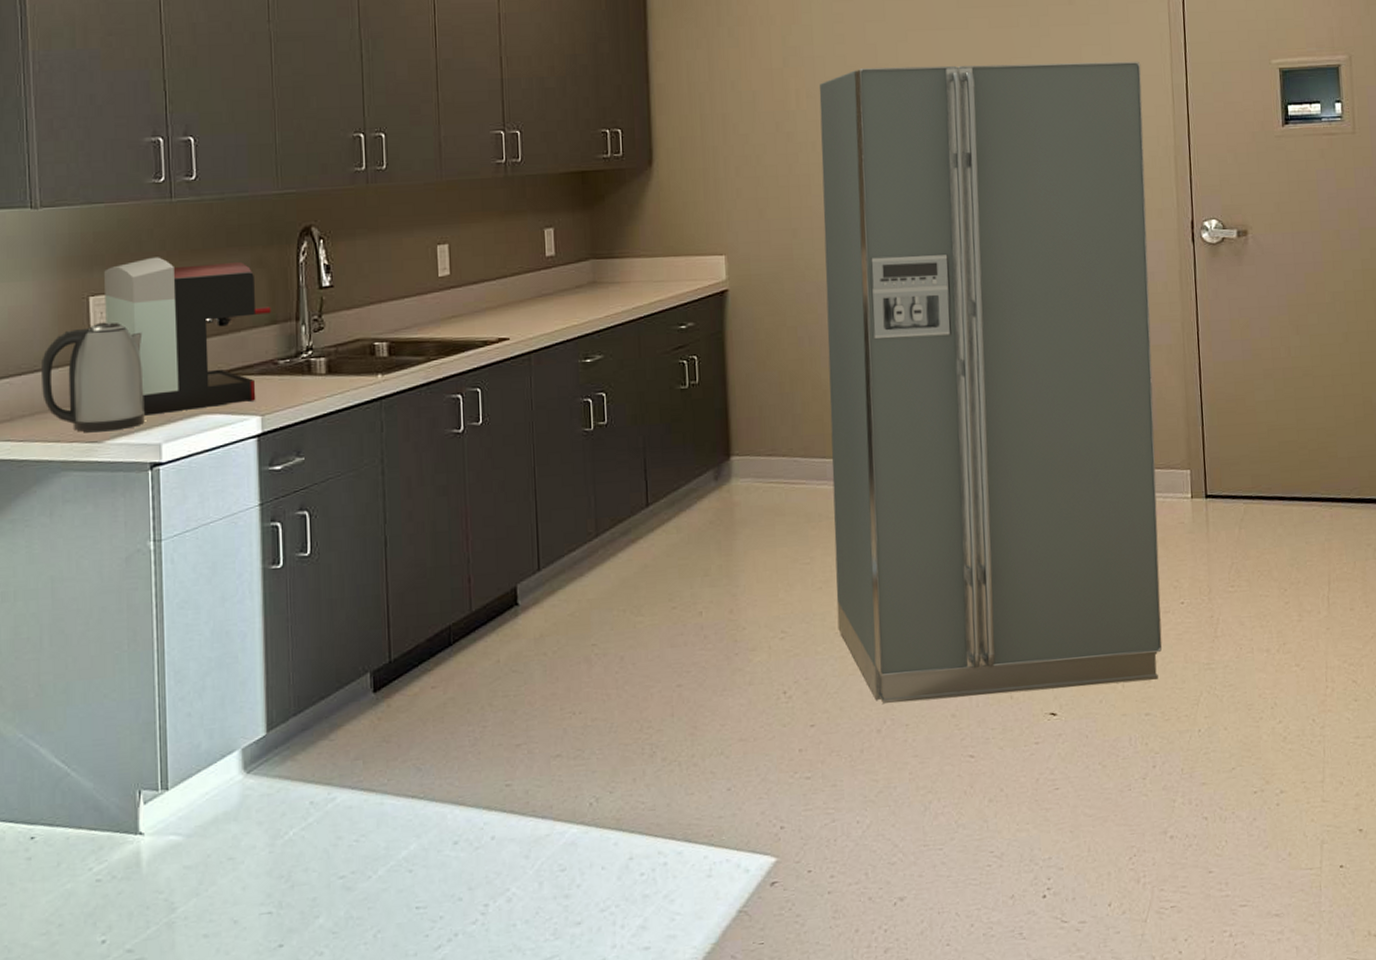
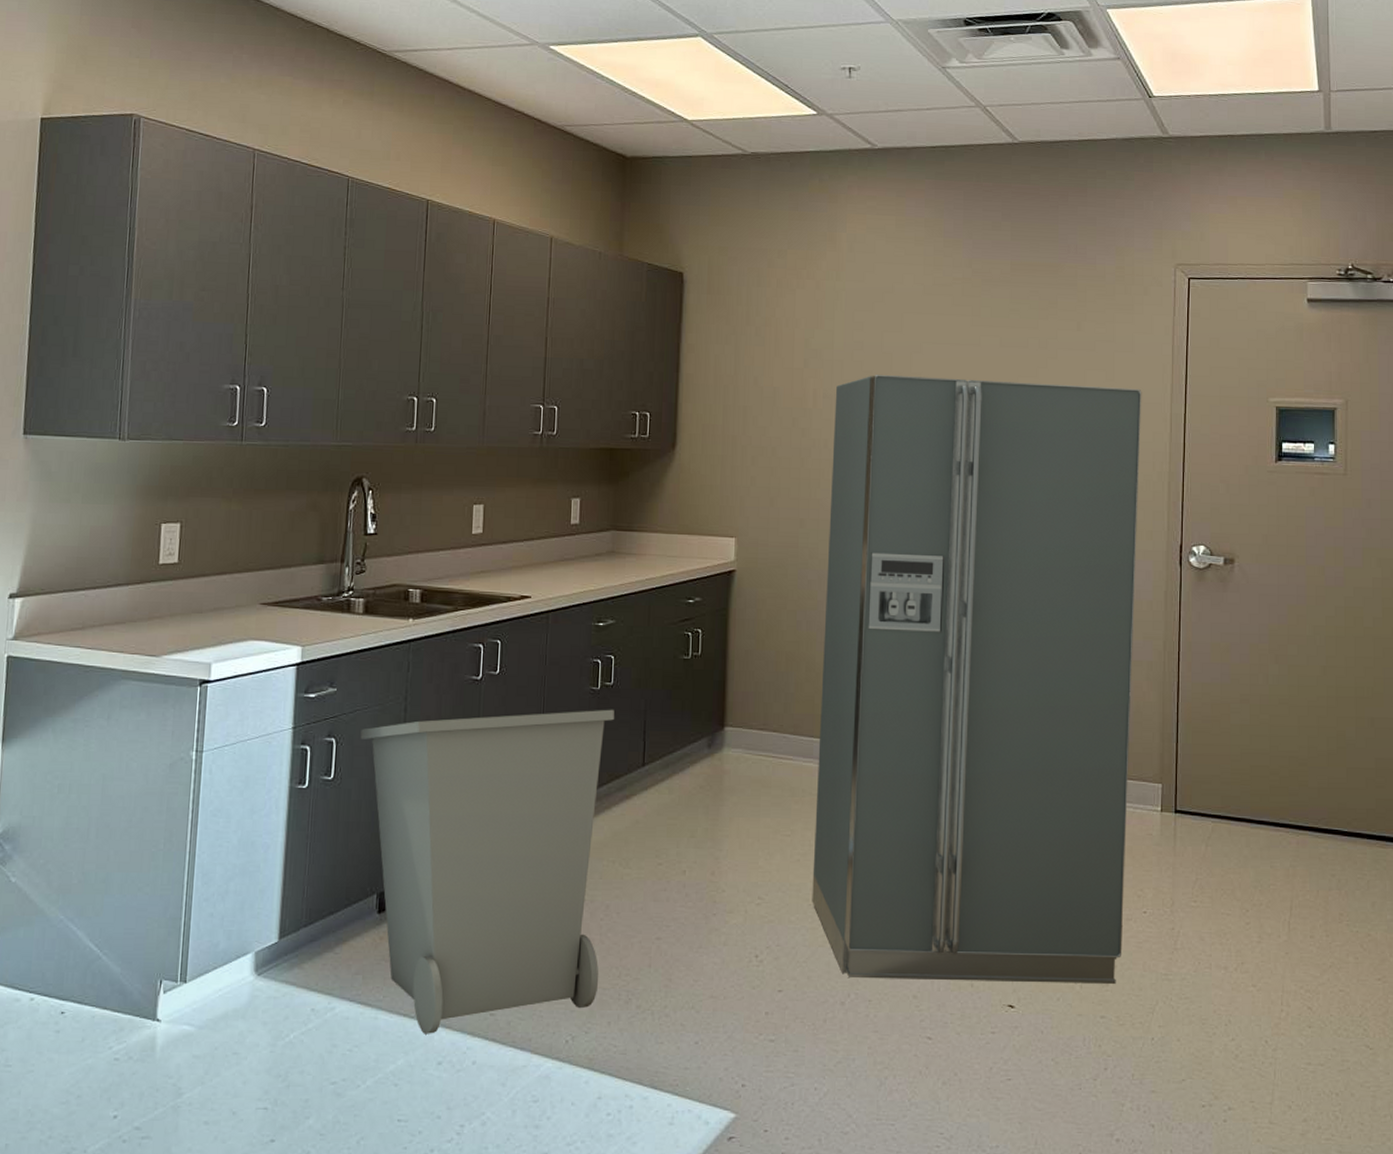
kettle: present [40,322,145,433] -> none [112,548,205,647]
coffee maker: present [104,257,272,416] -> none [173,493,320,636]
recycling bin: none [336,450,620,814] -> present [360,709,615,1034]

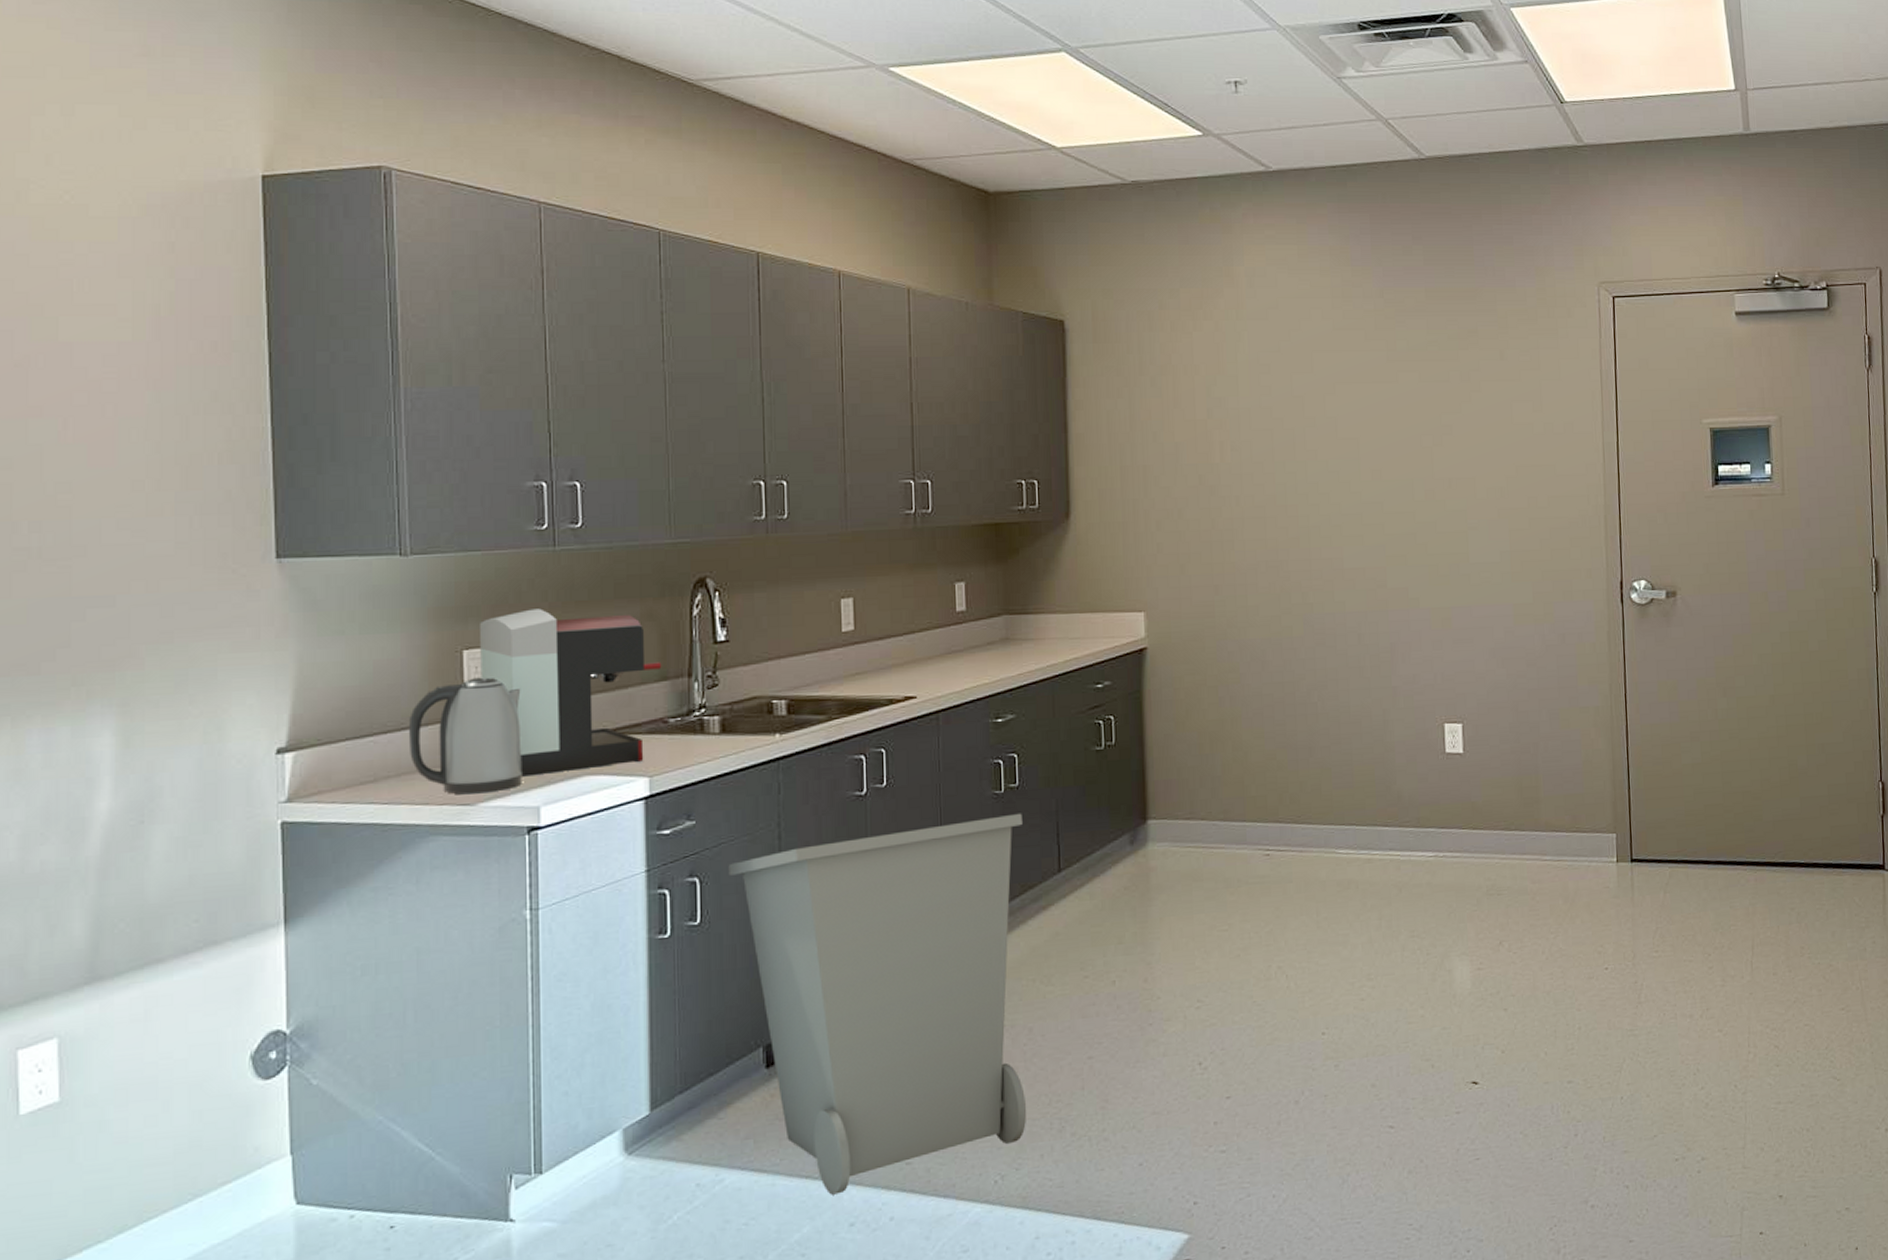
kettle: none [112,548,205,647] -> present [408,677,522,795]
coffee maker: none [173,493,320,636] -> present [480,608,662,777]
fridge: present [812,375,1142,984] -> none [1244,418,1586,1075]

